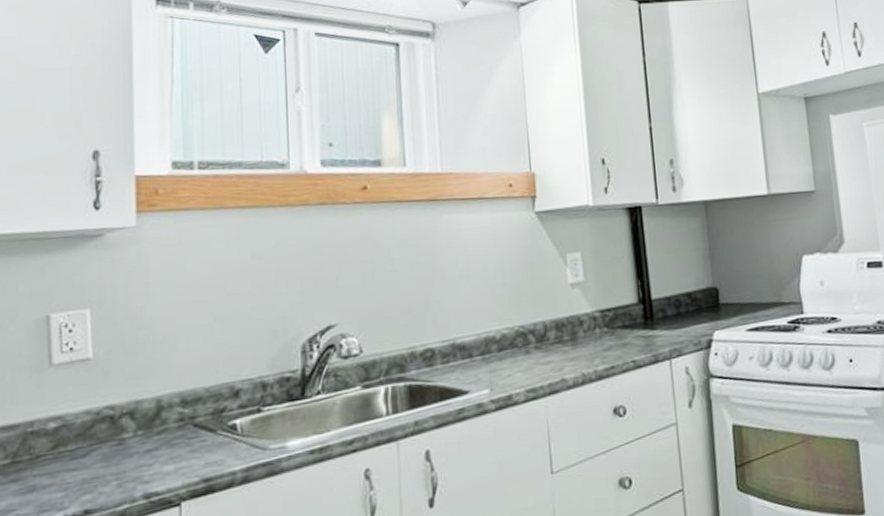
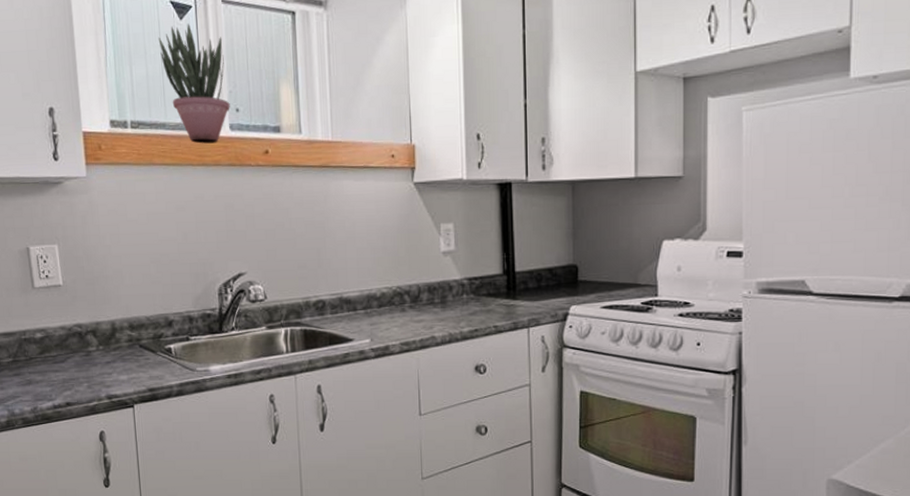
potted plant: none [238,57,322,183] -> present [158,23,230,144]

